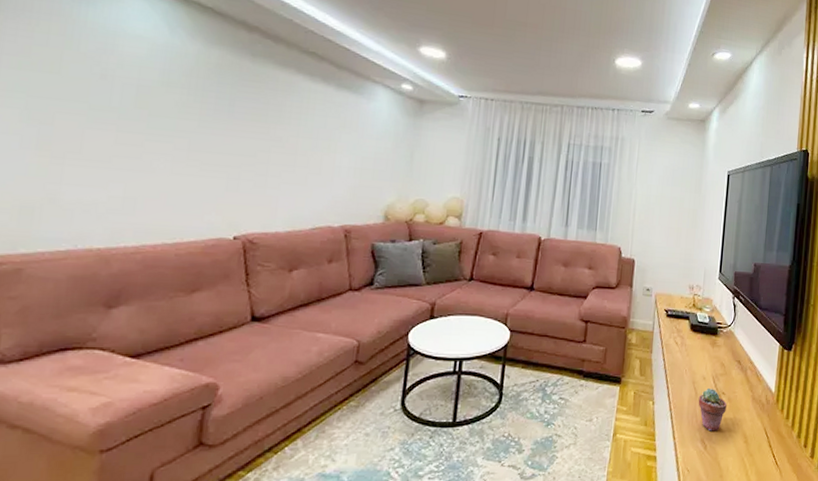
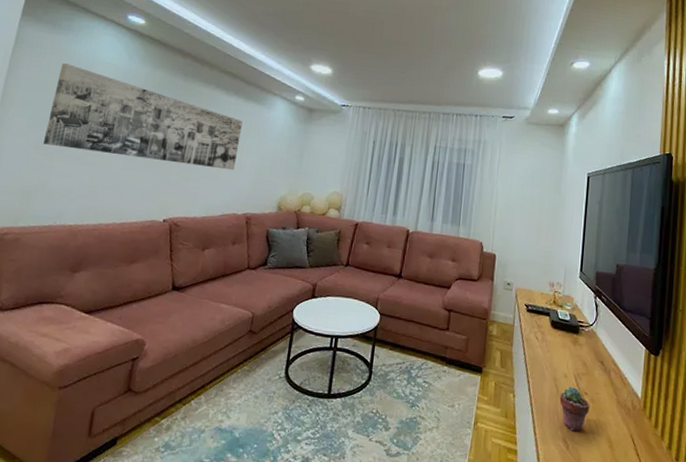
wall art: none [48,34,334,175] -> present [43,63,243,171]

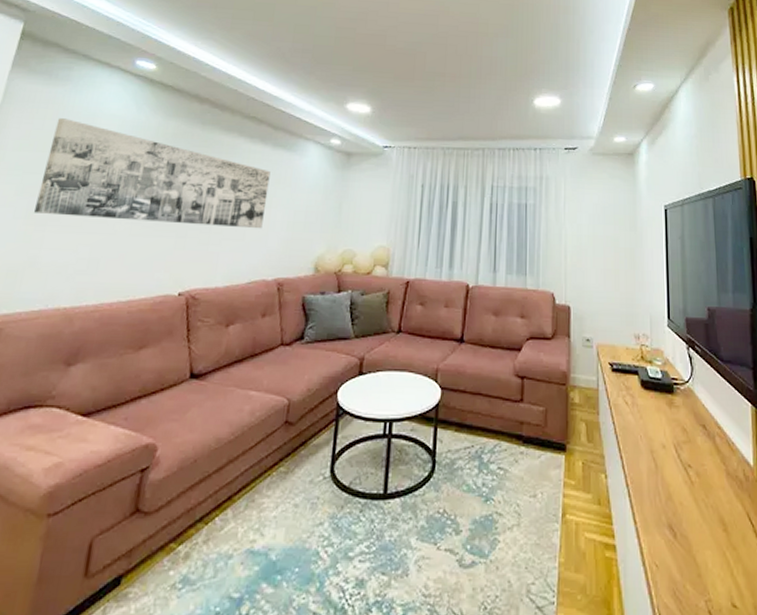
potted succulent: present [559,386,590,432] -> none [659,458,695,515]

